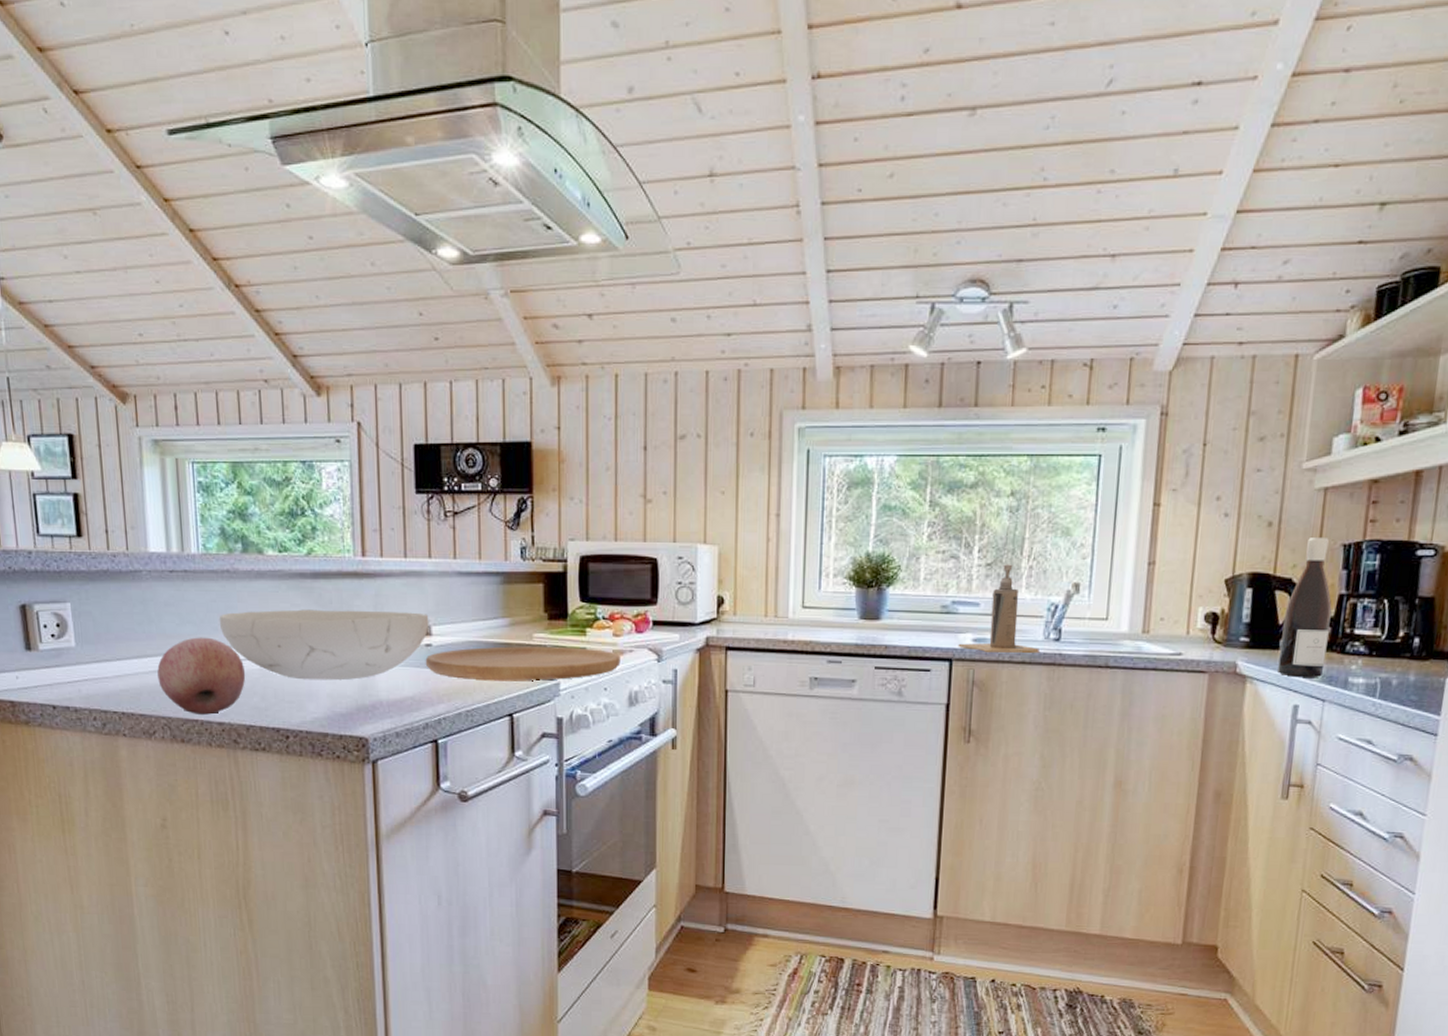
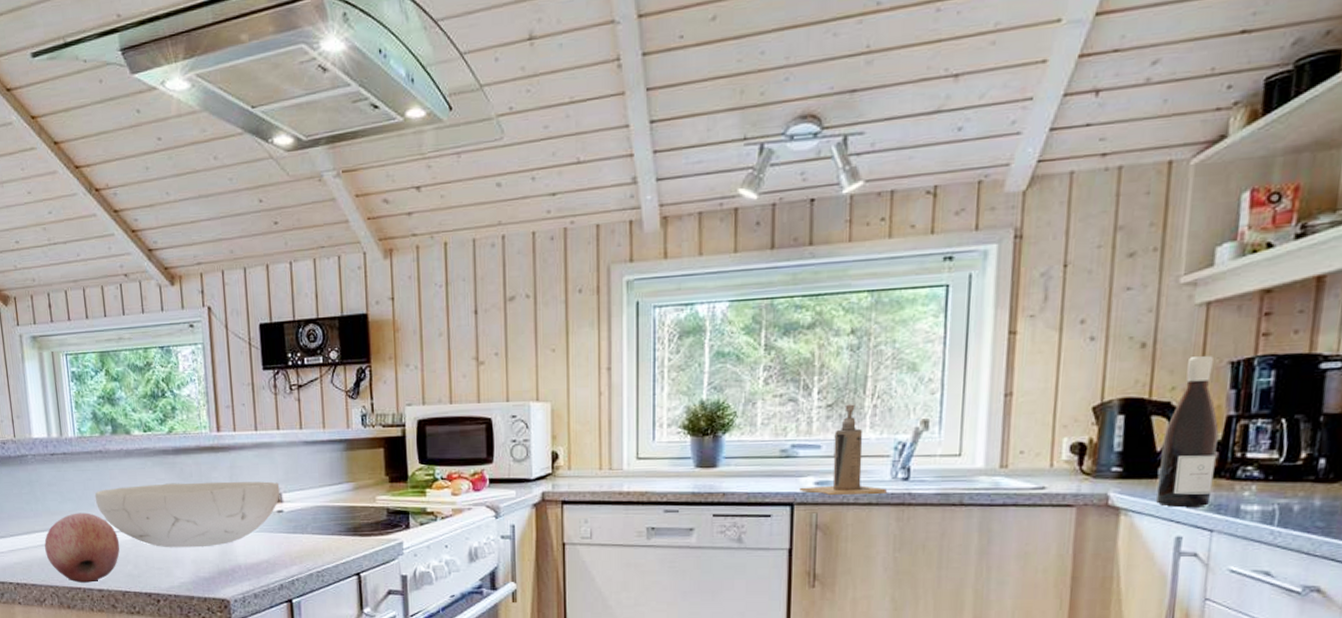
cutting board: present [425,646,621,681] -> none [277,508,460,542]

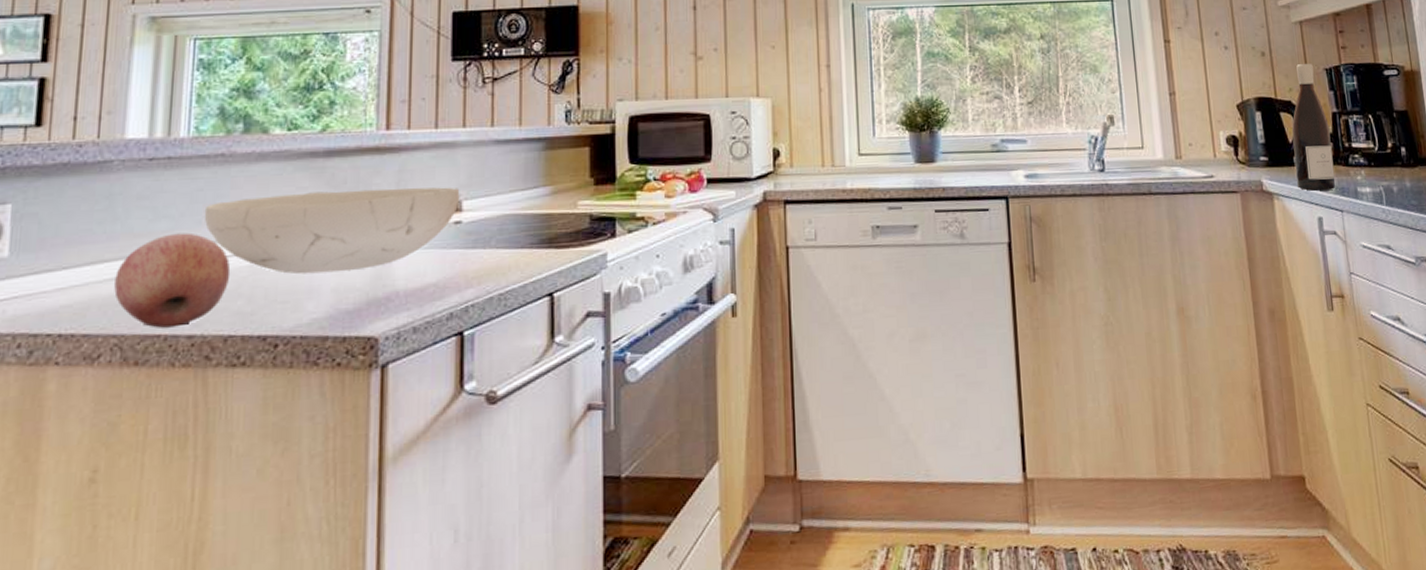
soap dispenser: present [799,404,888,496] -> none [1012,101,1089,189]

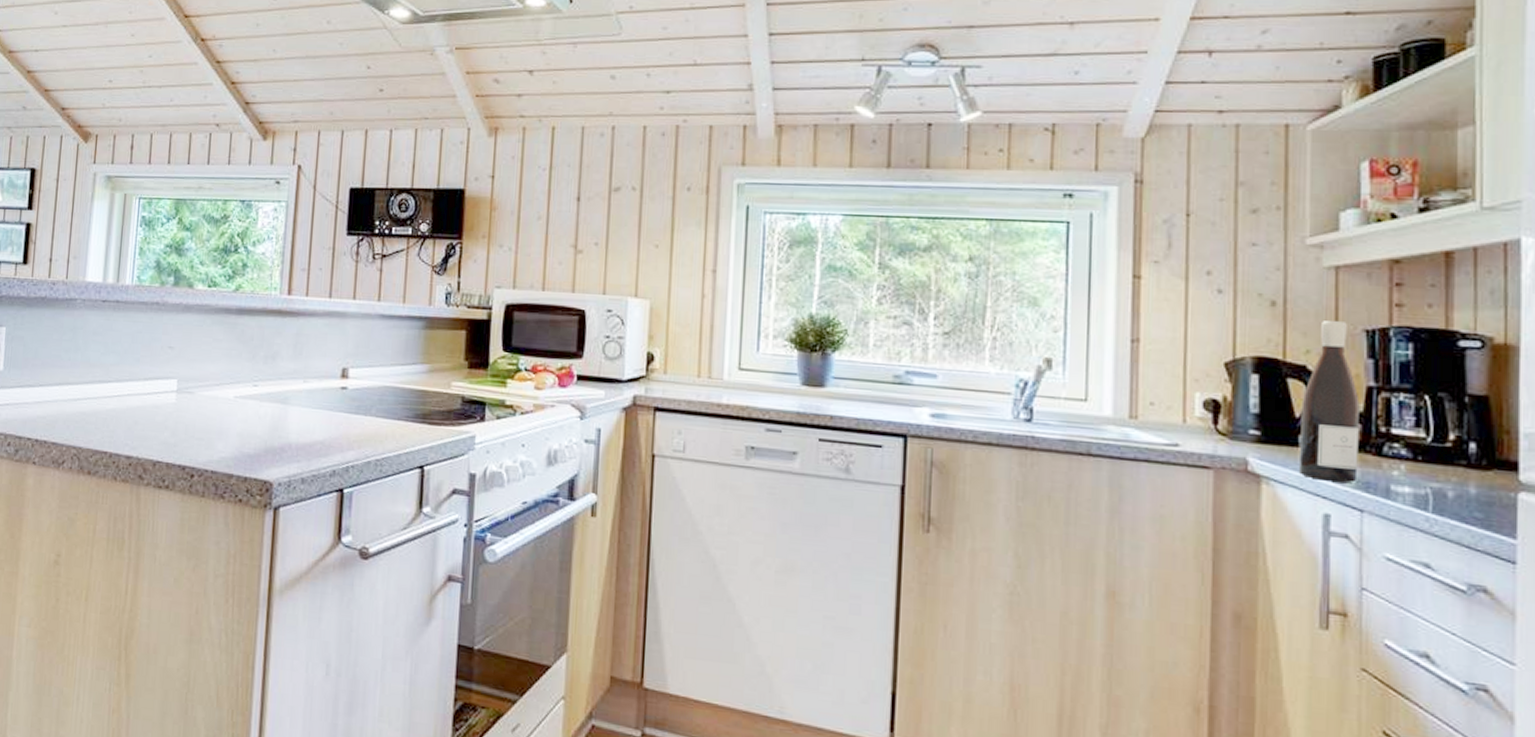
fruit: present [114,232,231,330] -> none [75,367,160,448]
bowl: present [204,187,460,275] -> none [142,344,348,420]

